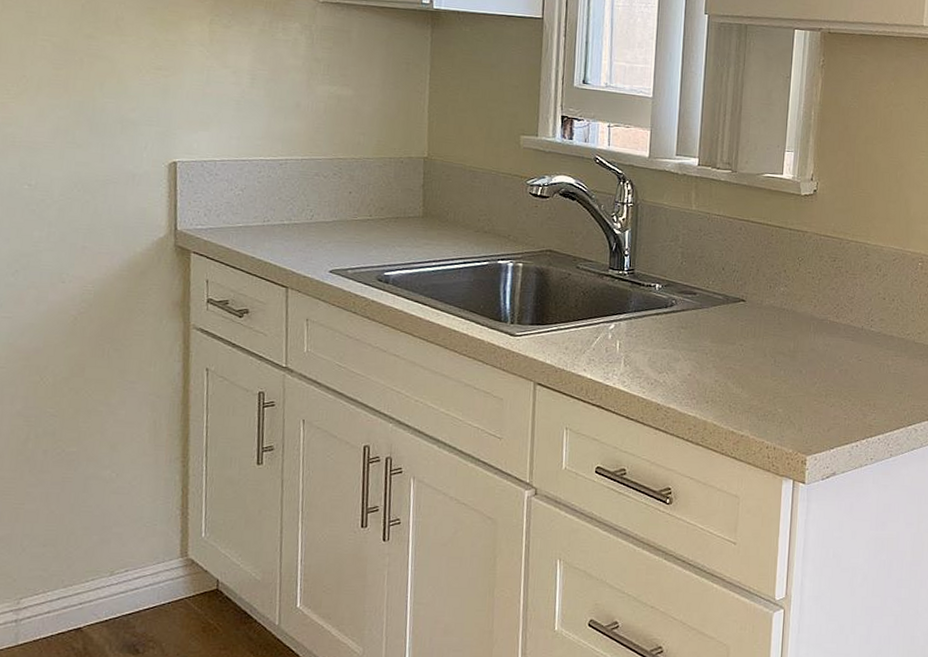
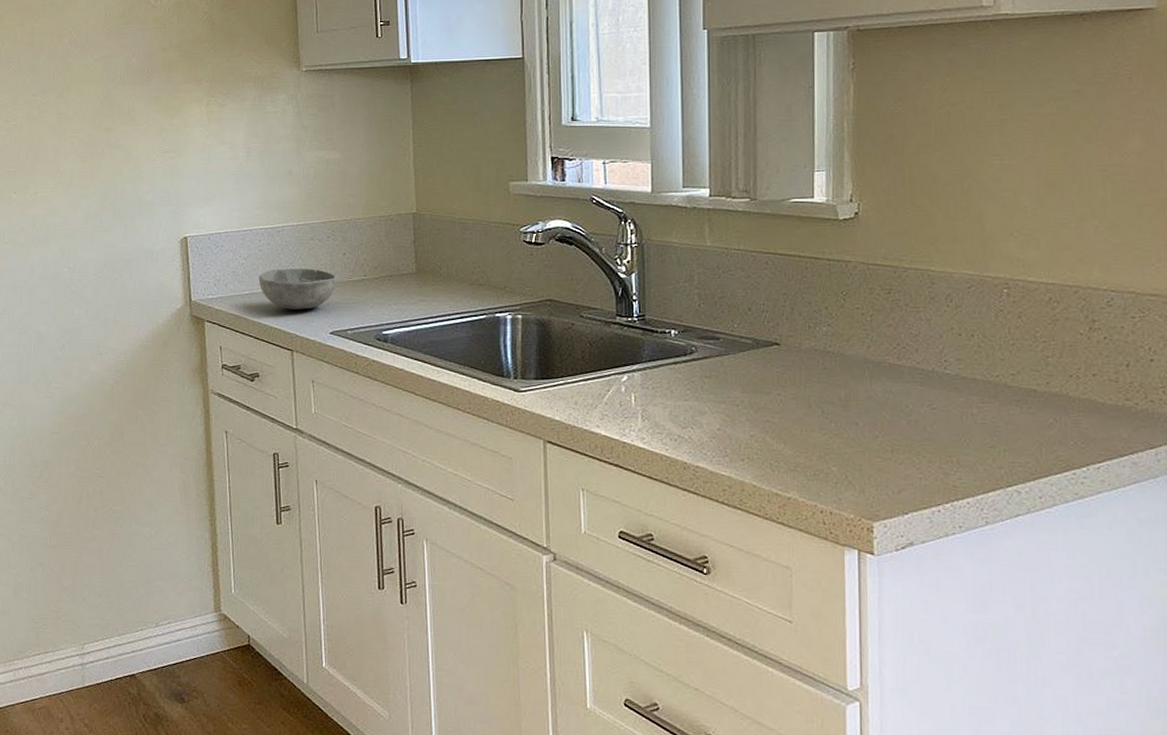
bowl: none [255,202,341,247] -> present [258,268,337,310]

